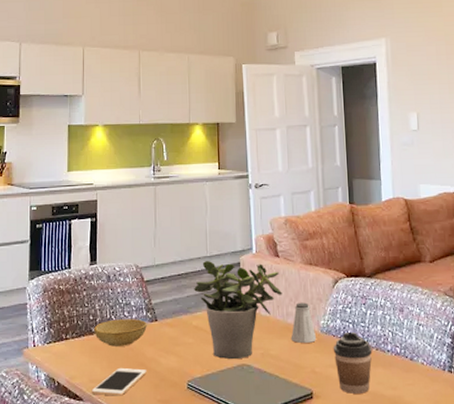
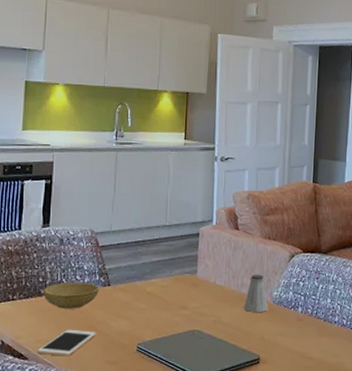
potted plant: present [194,261,282,360] -> none [150,230,239,326]
coffee cup: present [333,332,372,394] -> none [283,304,320,360]

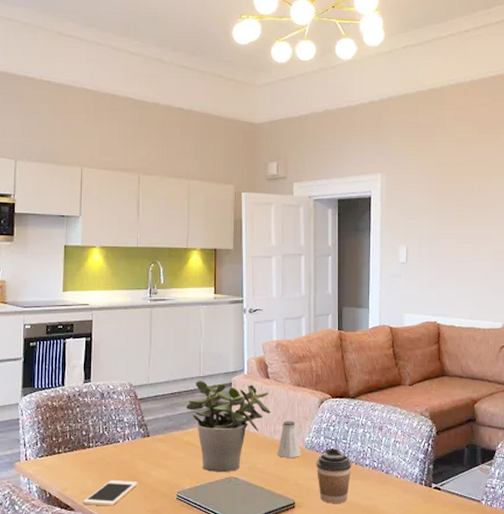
bowl: present [43,282,99,309] -> none [87,435,139,460]
potted plant: none [150,230,239,326] -> present [186,381,271,473]
coffee cup: none [283,304,320,360] -> present [316,448,352,503]

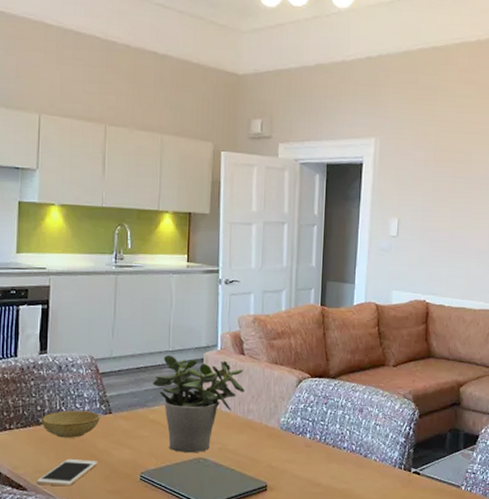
bowl: none [87,435,139,460] -> present [42,411,100,438]
saltshaker: present [277,421,301,458] -> none [250,400,276,439]
coffee cup: present [316,448,352,503] -> none [291,430,329,487]

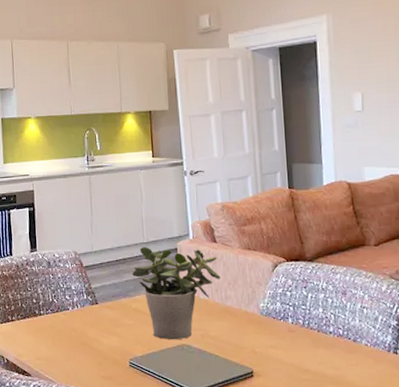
cell phone: present [36,458,97,486] -> none [38,346,90,372]
bowl: present [42,411,100,438] -> none [38,302,88,328]

